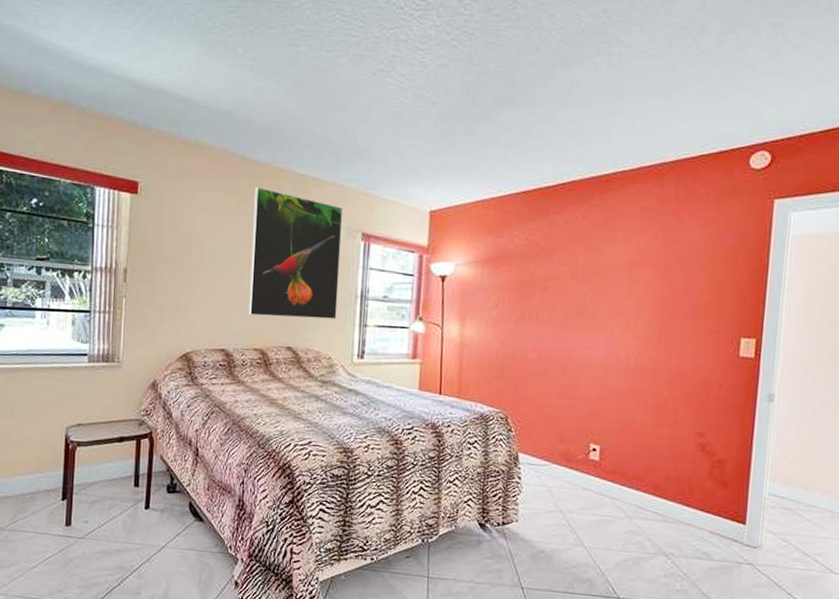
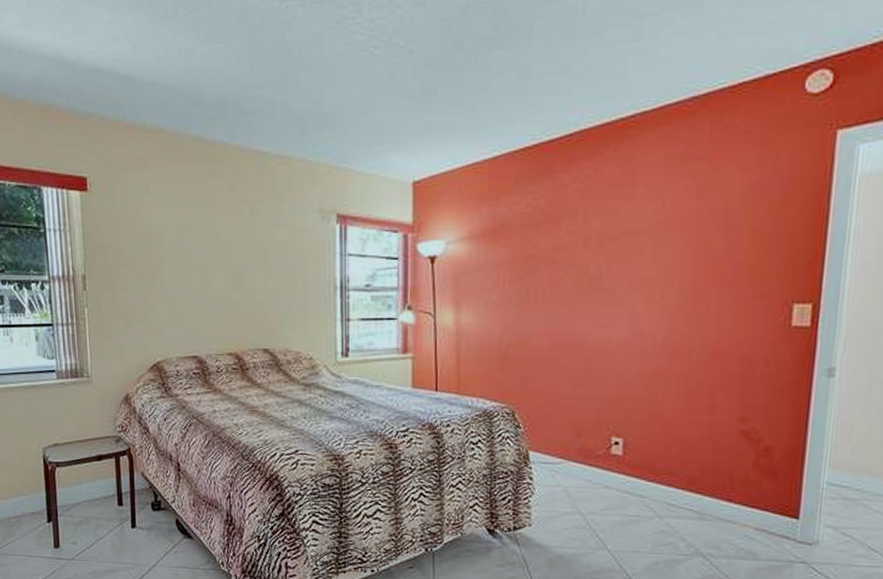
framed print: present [249,187,344,319] -> none [213,171,315,317]

